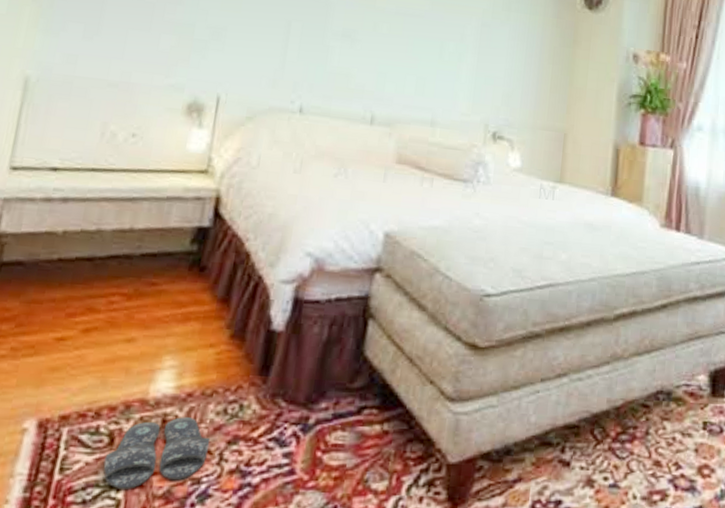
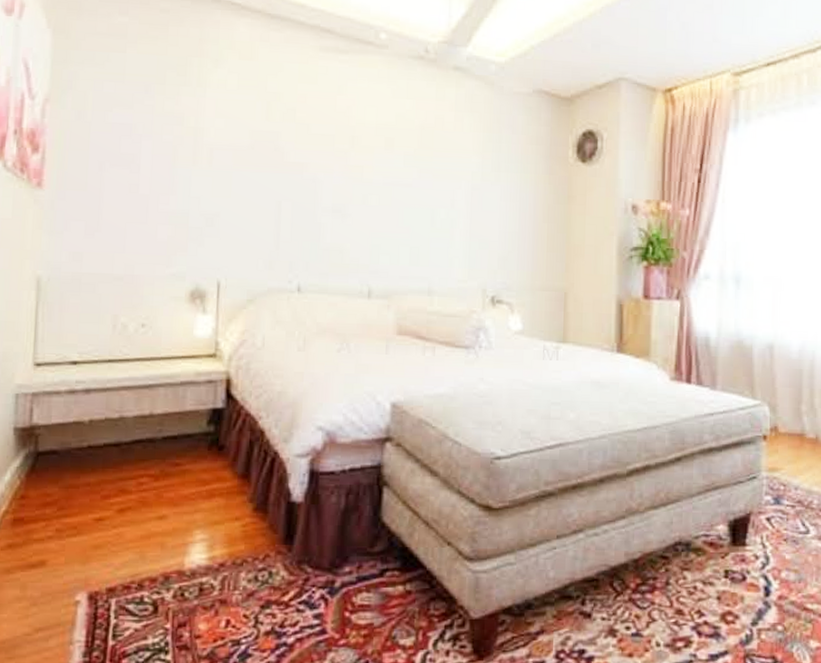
slippers: present [103,417,211,489] -> none [151,585,245,652]

